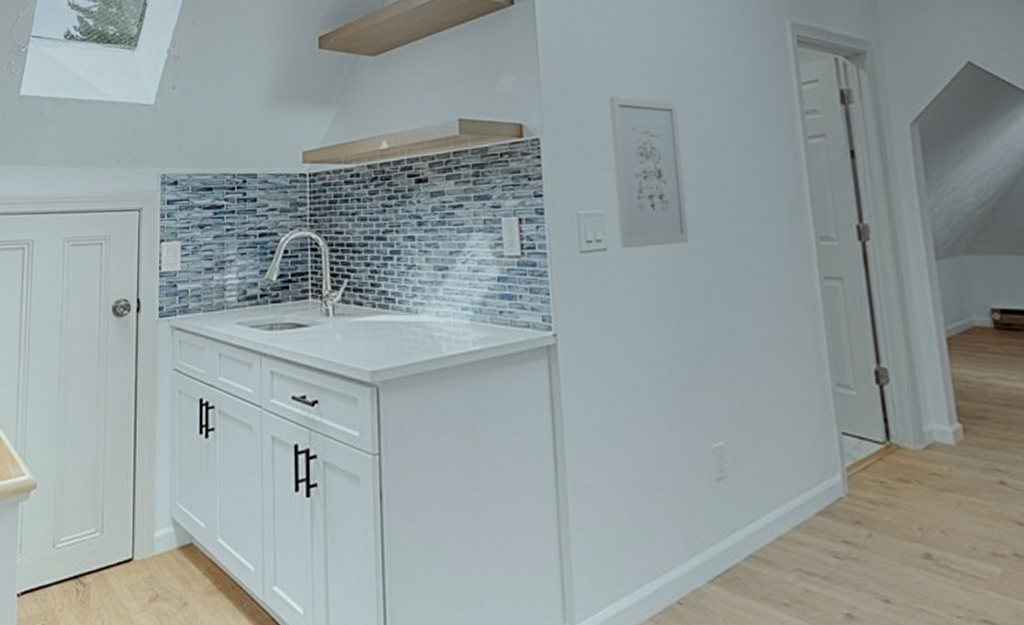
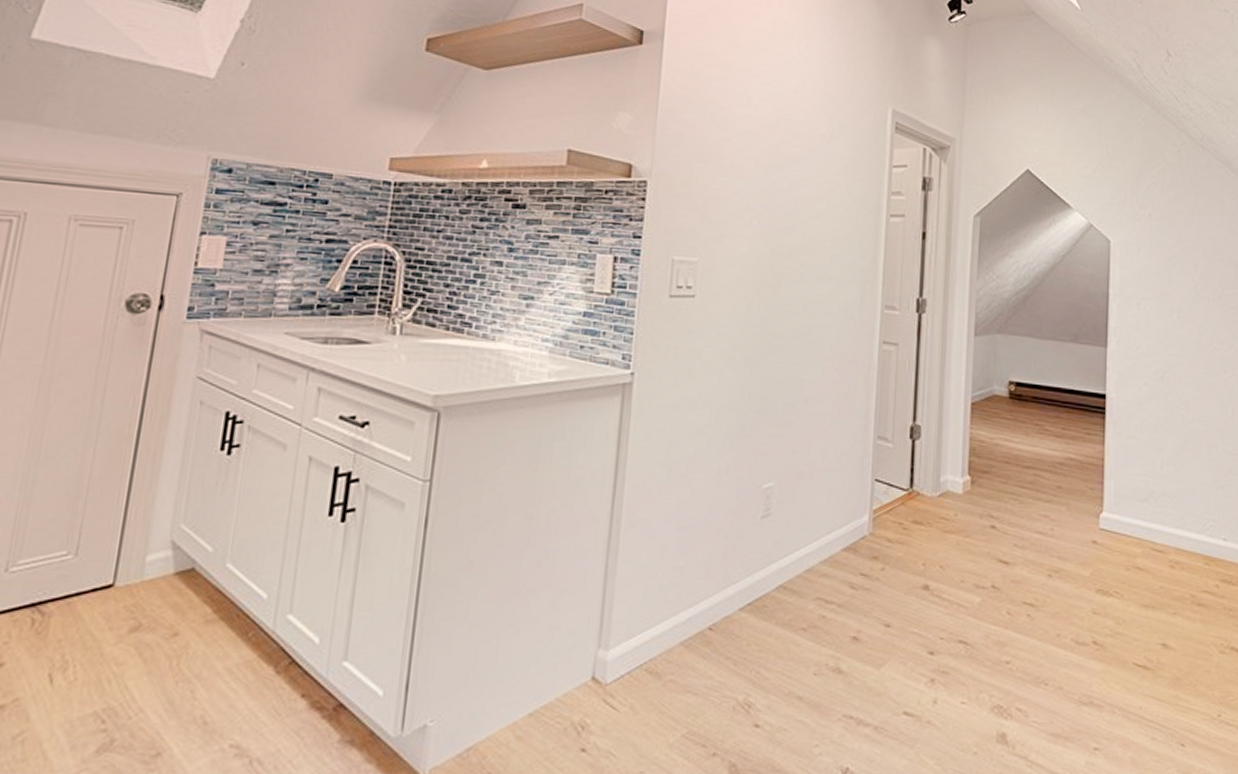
wall art: present [609,95,689,249] -> none [708,150,782,299]

